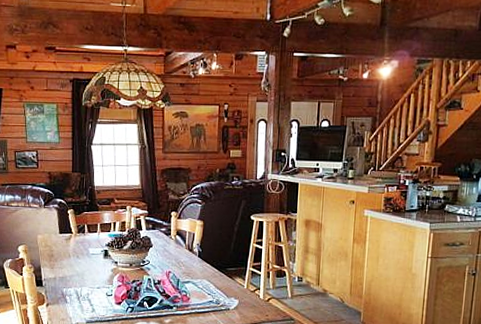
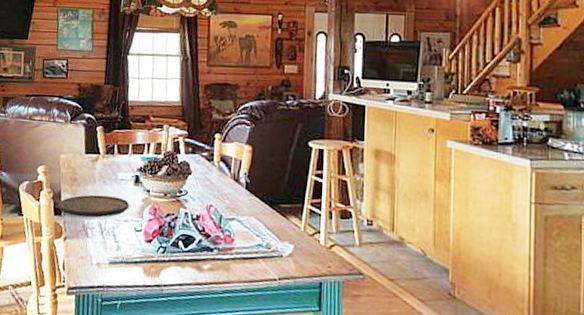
plate: none [39,268,100,286] -> present [58,194,129,217]

